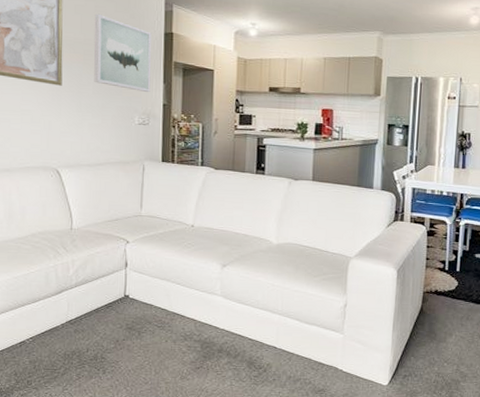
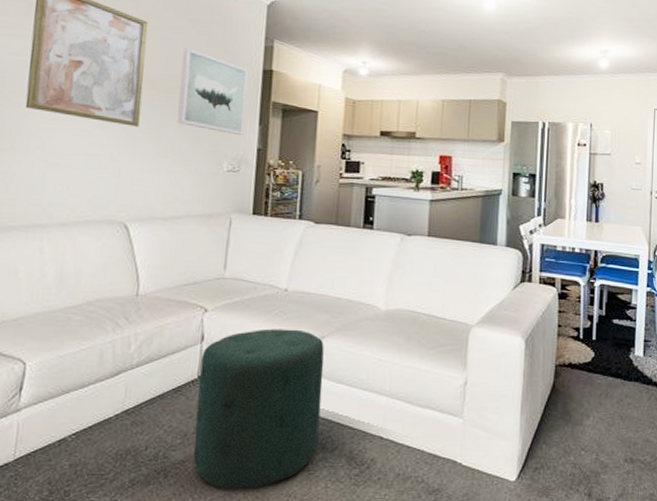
ottoman: none [124,257,227,385] -> present [193,328,324,490]

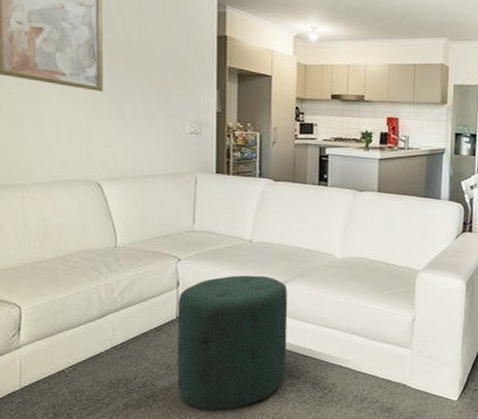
wall art: present [177,47,248,136] -> none [138,13,203,100]

